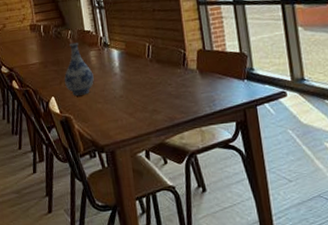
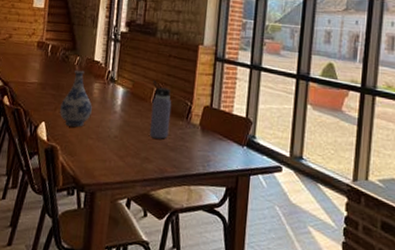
water bottle: none [144,36,170,91] -> present [149,80,171,139]

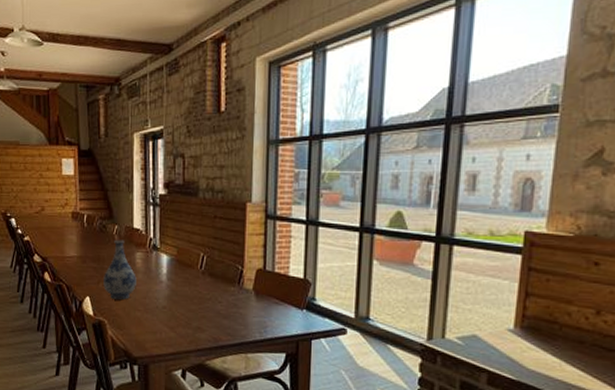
water bottle: present [149,80,171,139] -> none [199,245,221,307]

